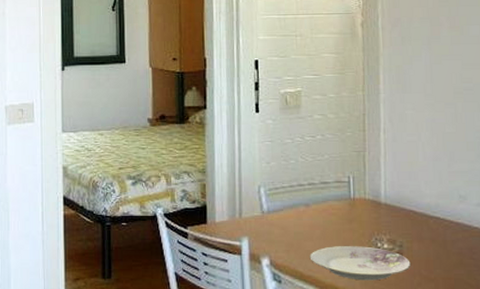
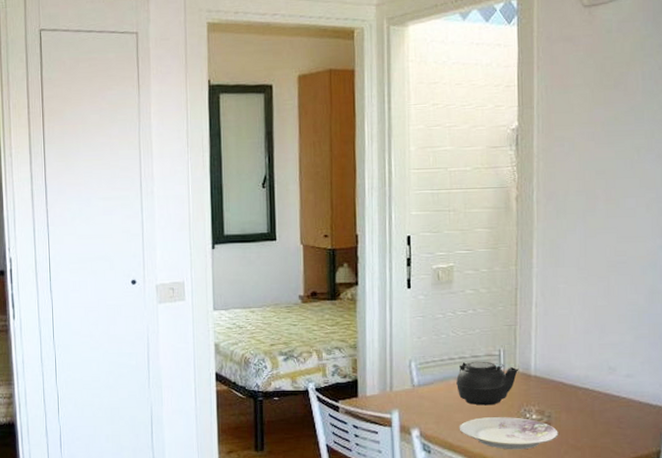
teapot: none [306,187,369,234] -> present [456,361,519,406]

